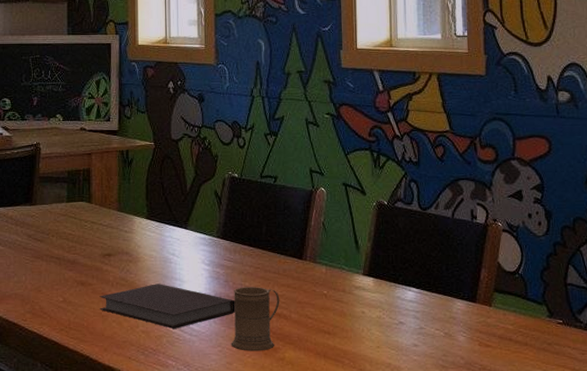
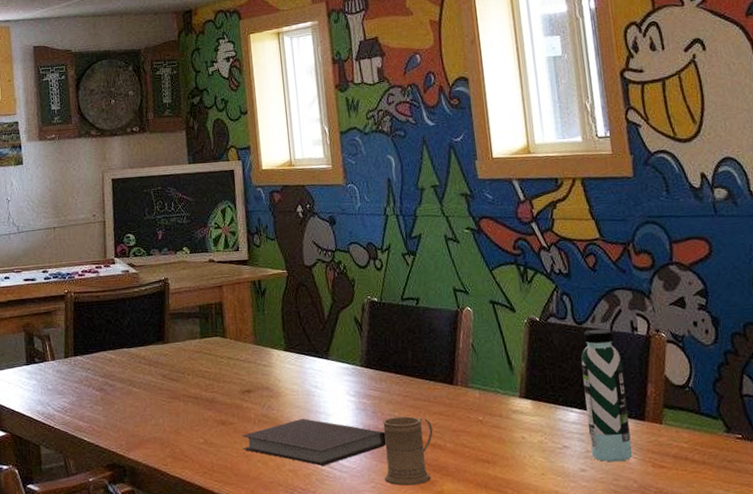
water bottle: none [422,216,462,339] -> present [580,329,633,462]

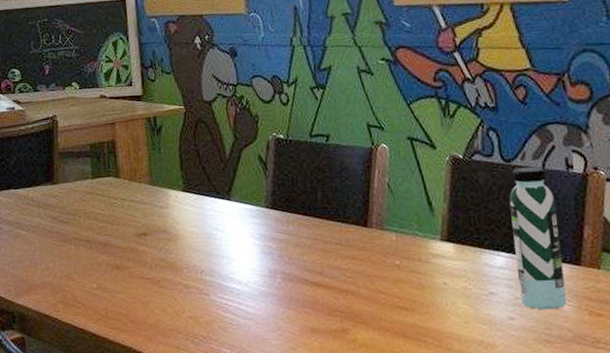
notebook: present [242,418,386,466] -> none [138,263,294,312]
mug: present [383,416,433,486] -> none [290,260,345,334]

